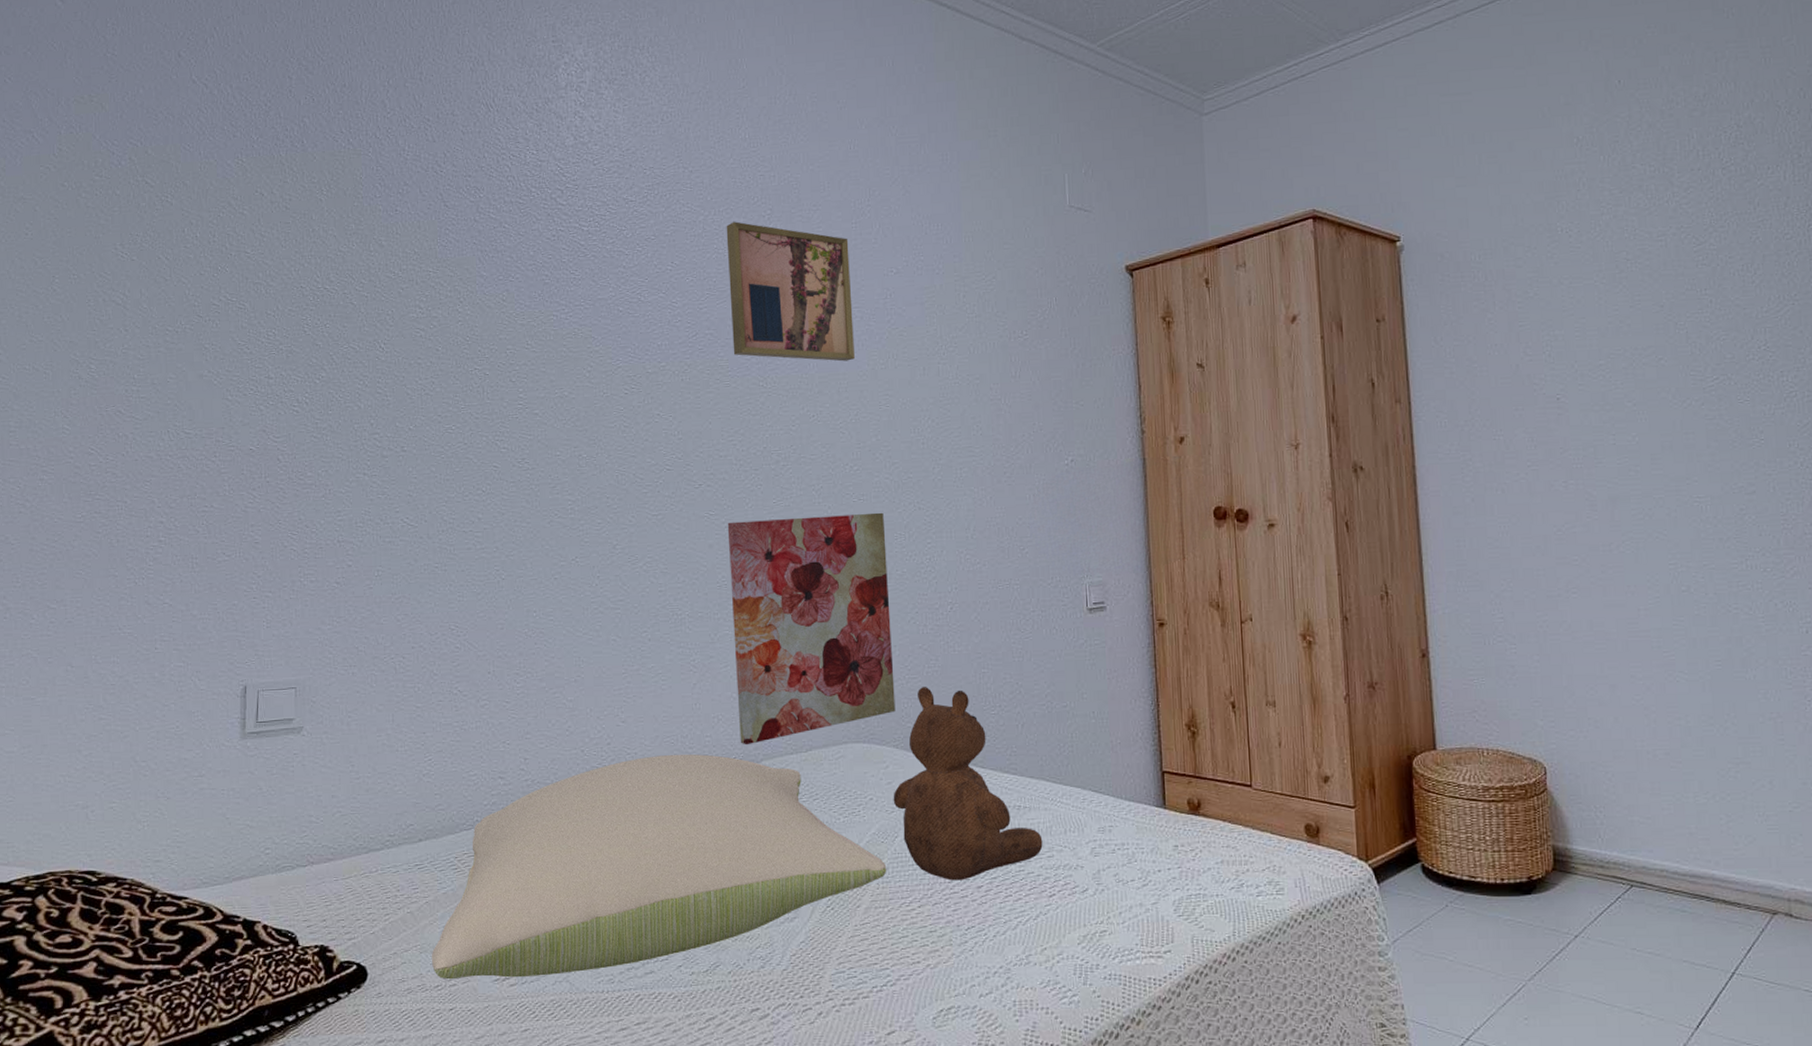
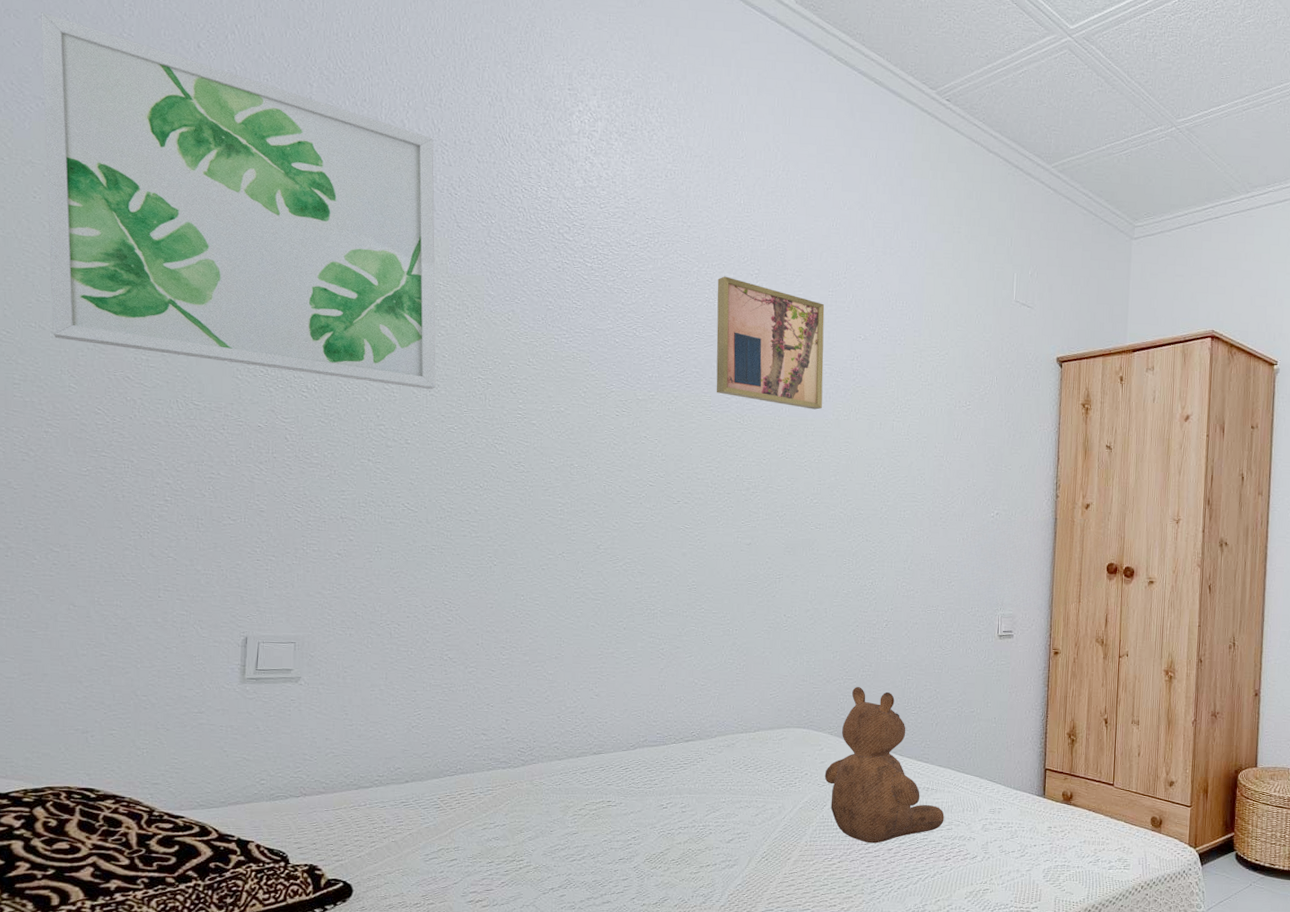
wall art: none [30,45,430,389] -> present [41,12,436,390]
pillow: present [431,753,887,980] -> none [412,725,815,901]
wall art: present [727,512,896,745] -> none [698,535,836,723]

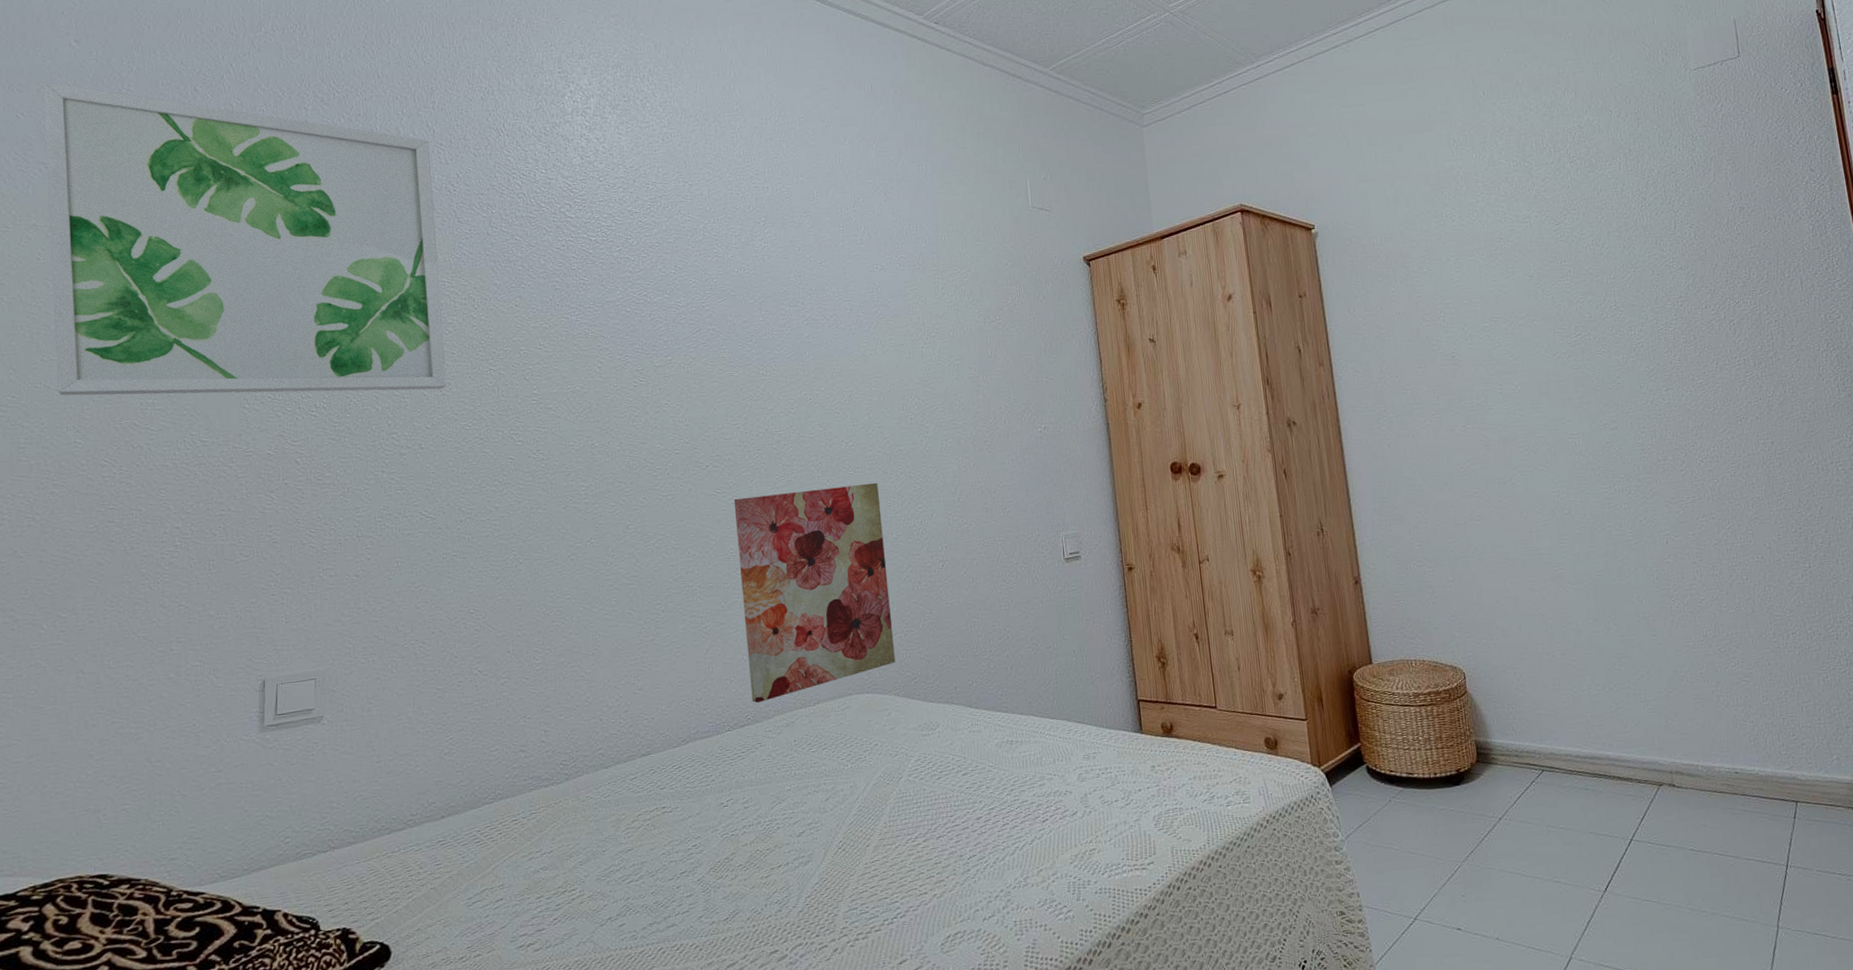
wall art: none [698,535,836,723] -> present [733,482,896,703]
wall art: present [716,276,825,410] -> none [724,228,846,350]
teddy bear: present [824,687,944,844] -> none [896,638,1035,815]

